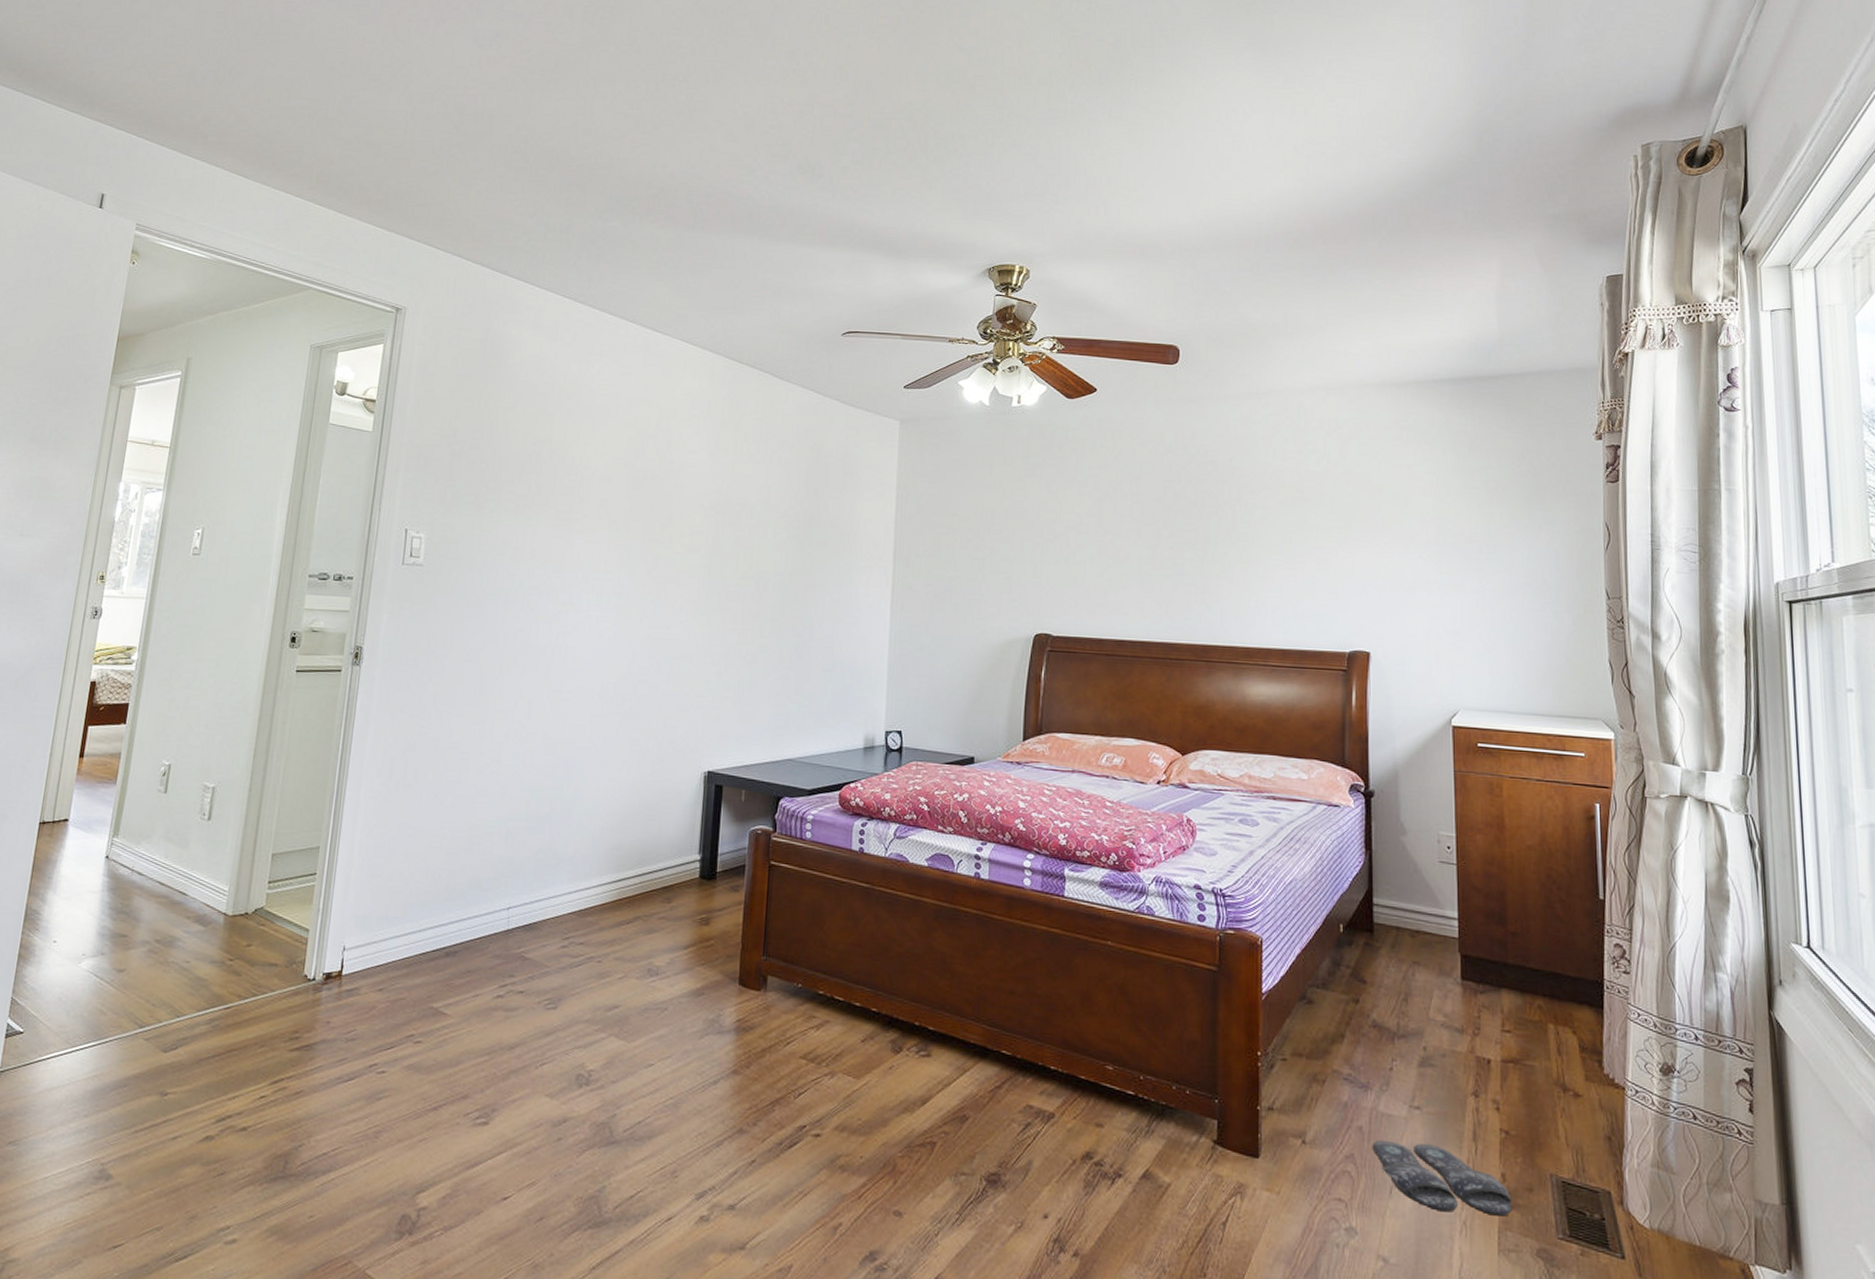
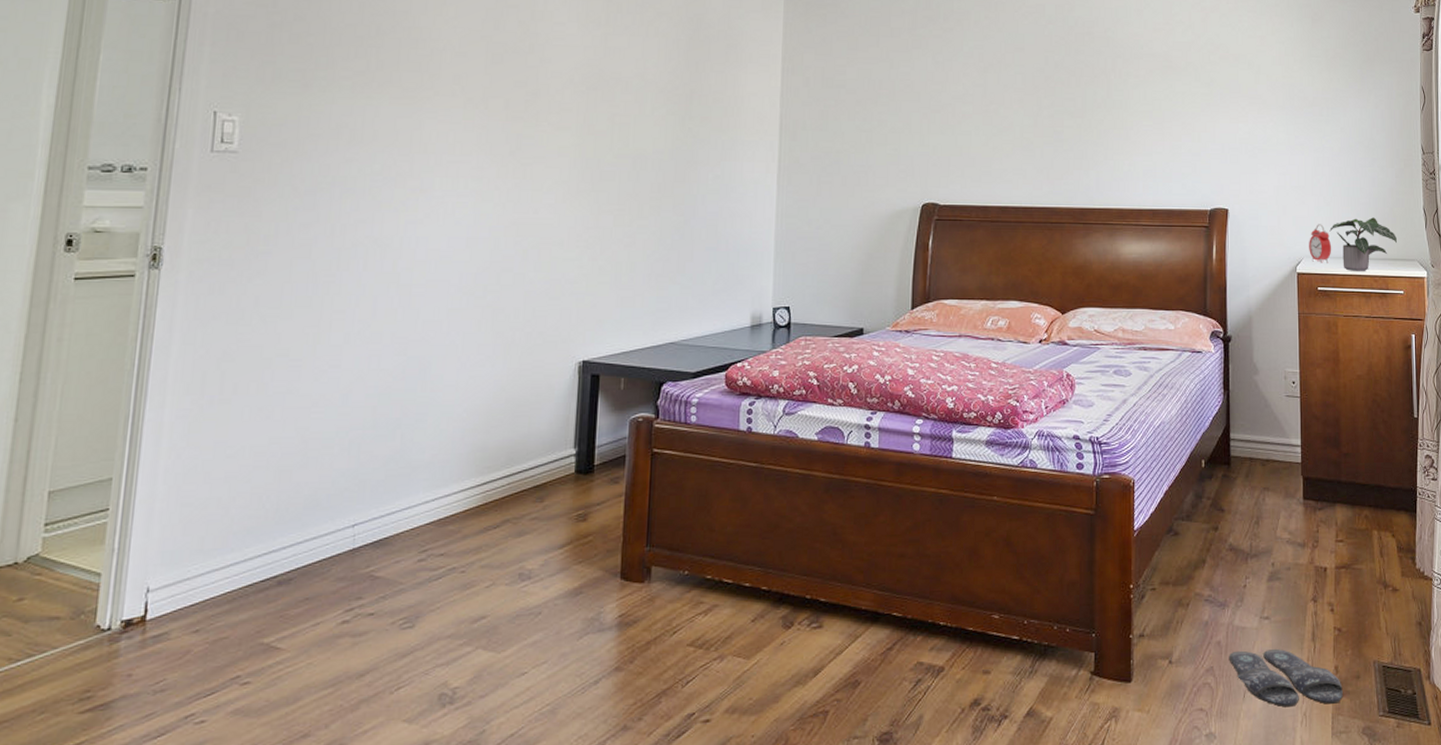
alarm clock: none [1466,673,1495,717] -> present [1309,224,1332,263]
potted plant: none [1491,668,1575,730] -> present [1329,217,1397,272]

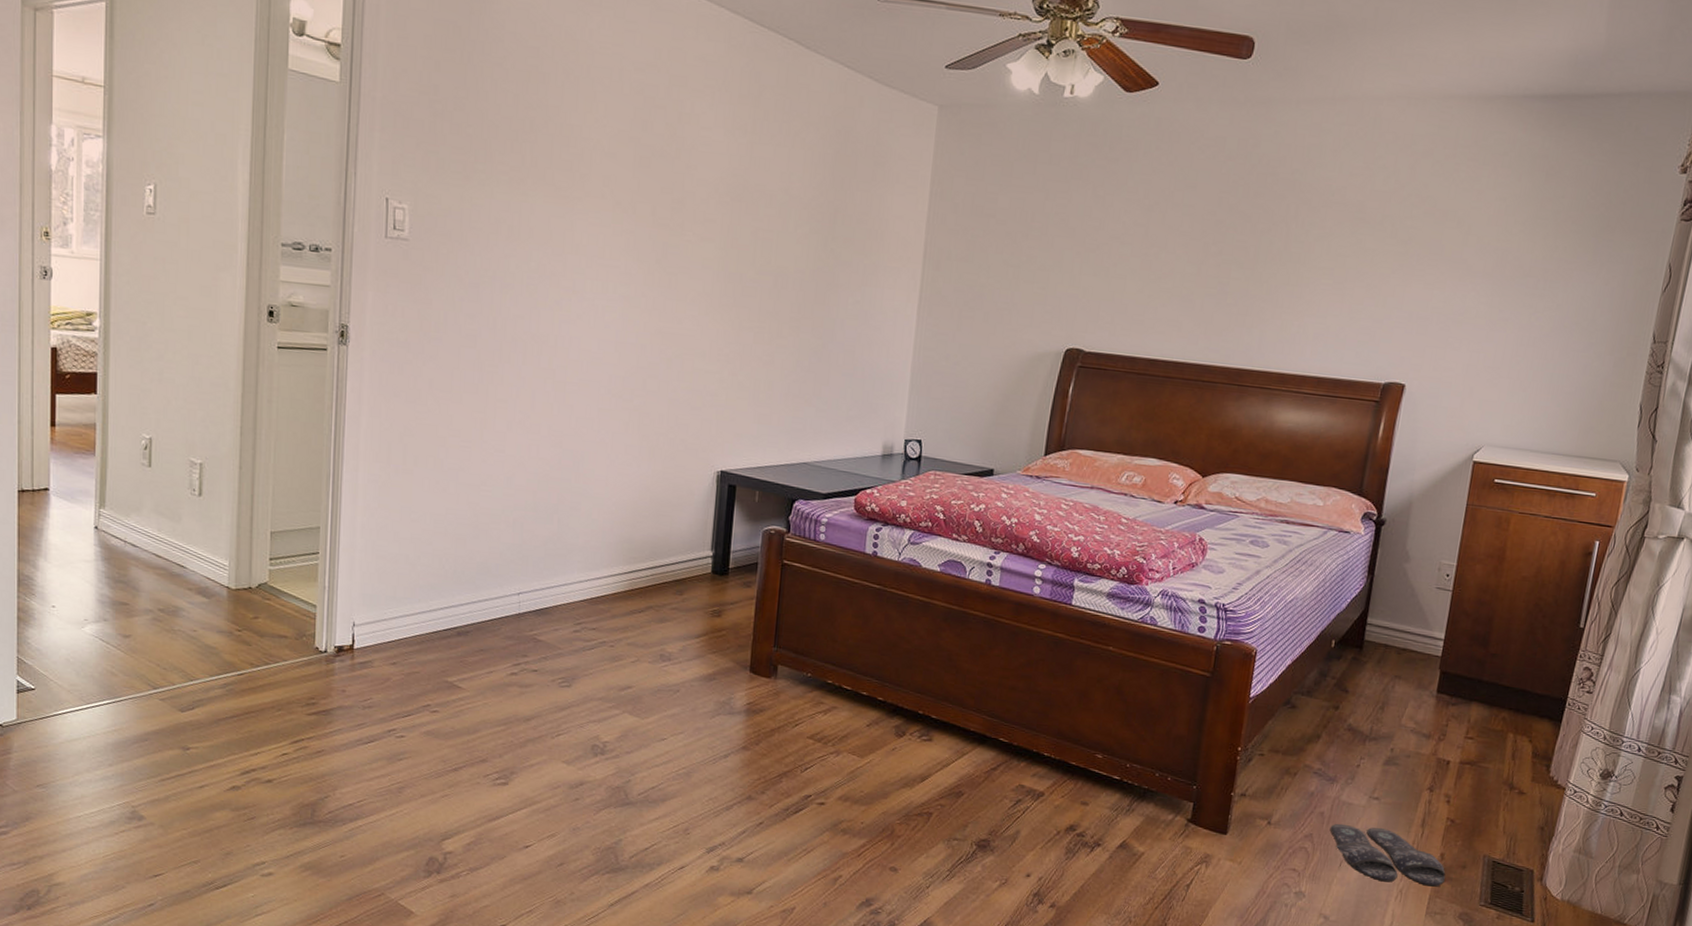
alarm clock: present [1309,224,1332,263] -> none [1491,410,1520,454]
potted plant: present [1329,217,1397,272] -> none [1520,408,1600,469]

